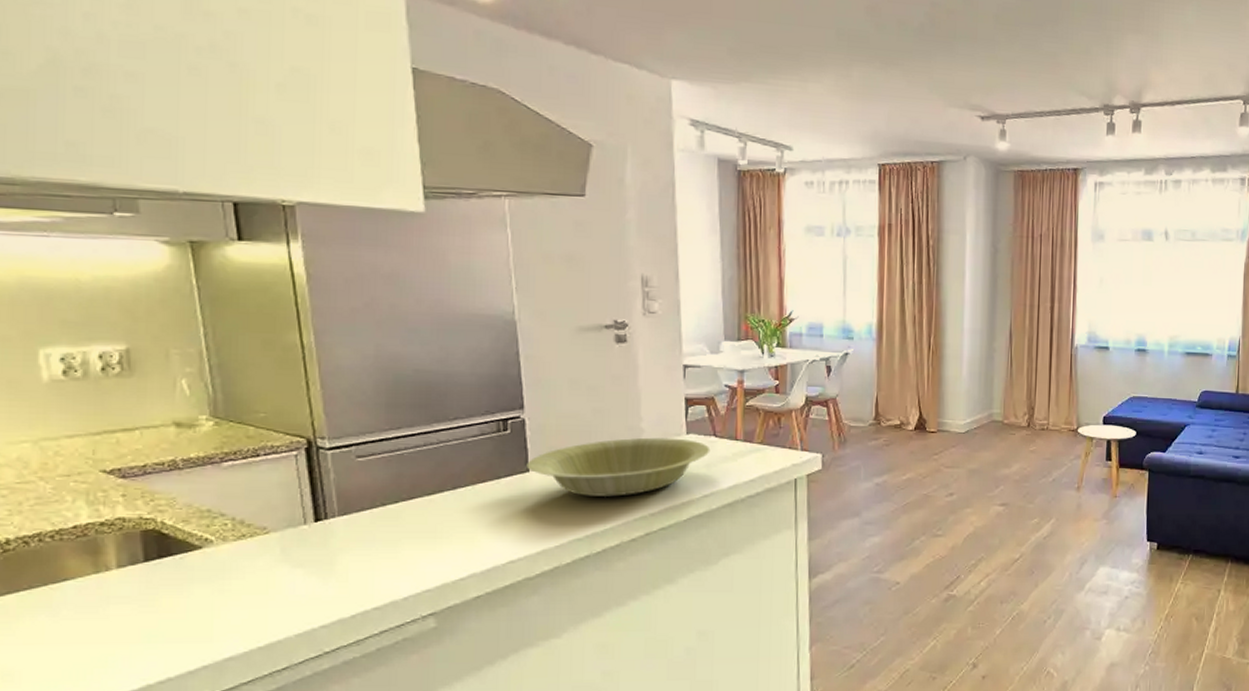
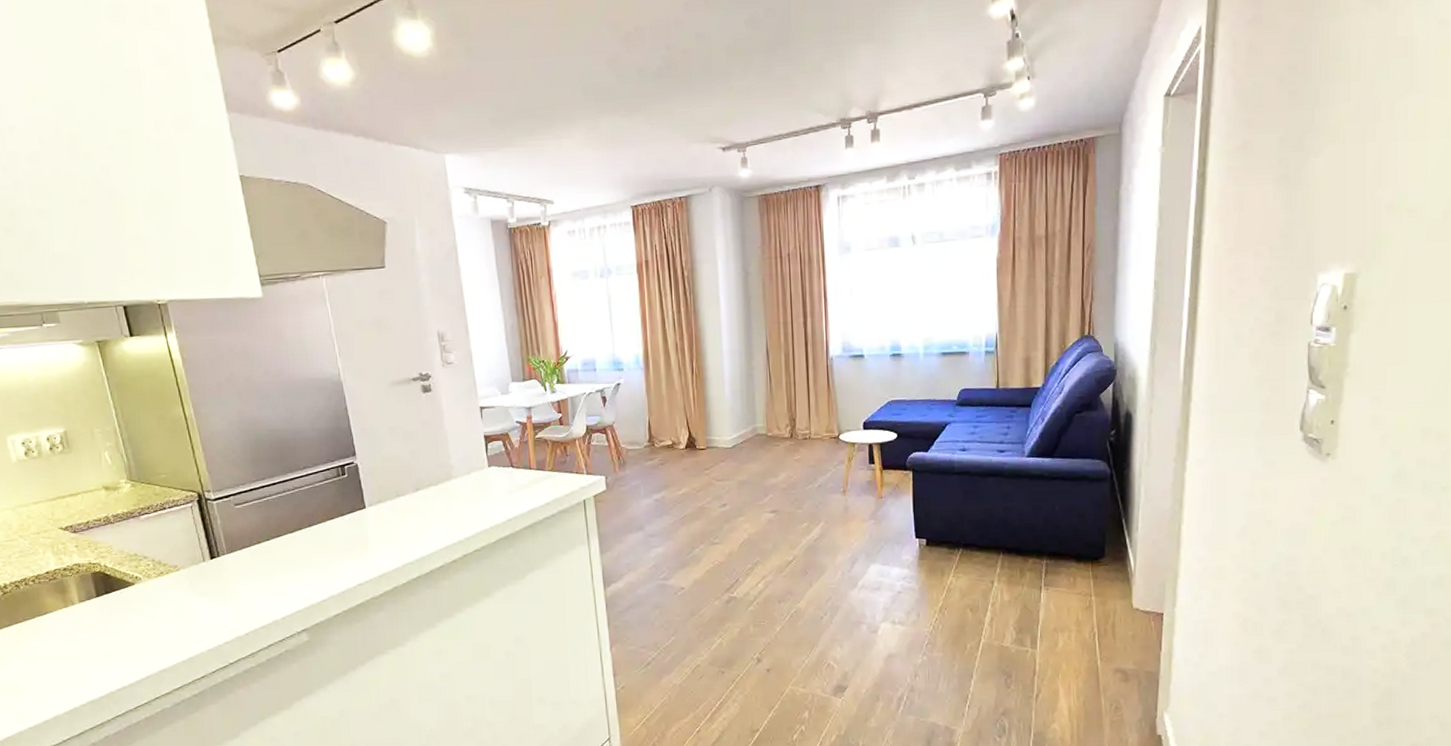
bowl: present [526,437,711,497] -> none [363,471,510,526]

